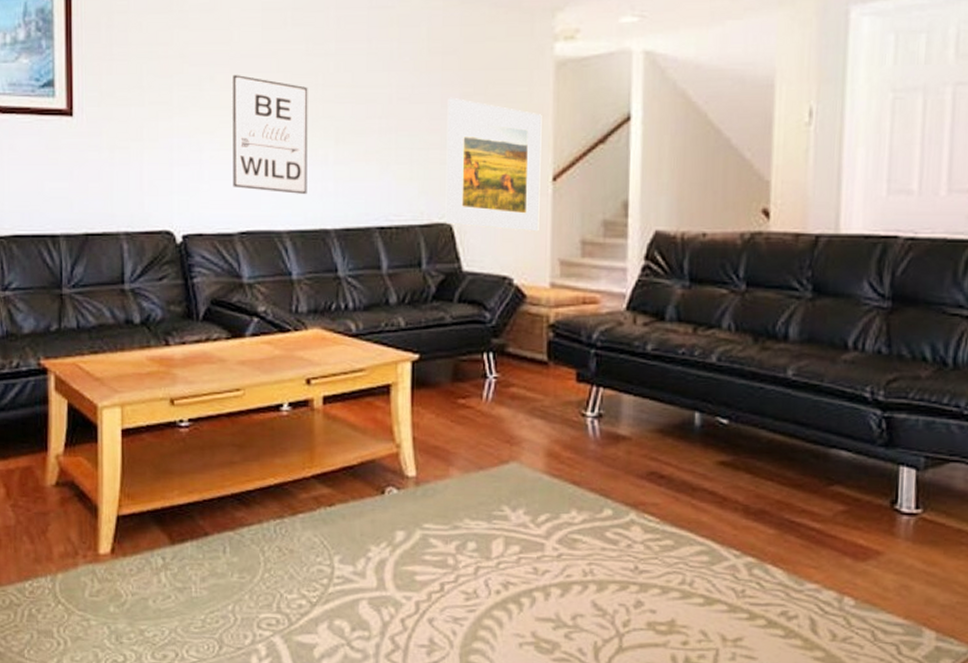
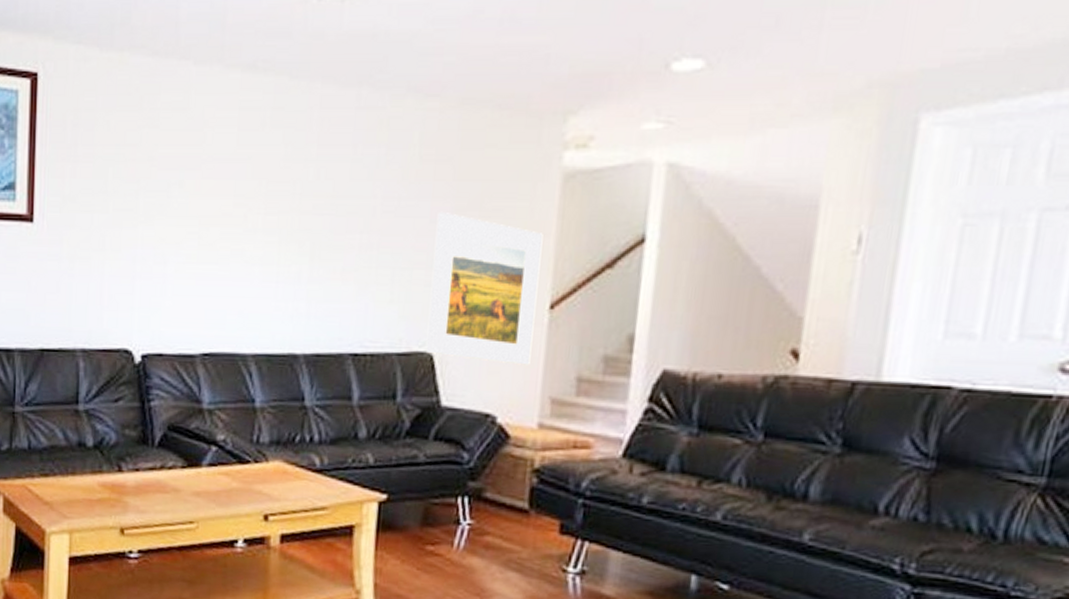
wall art: present [232,75,308,195] -> none [197,181,284,316]

